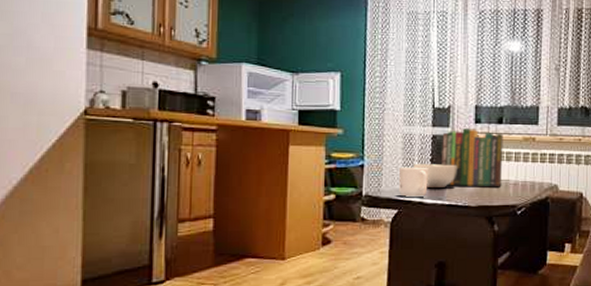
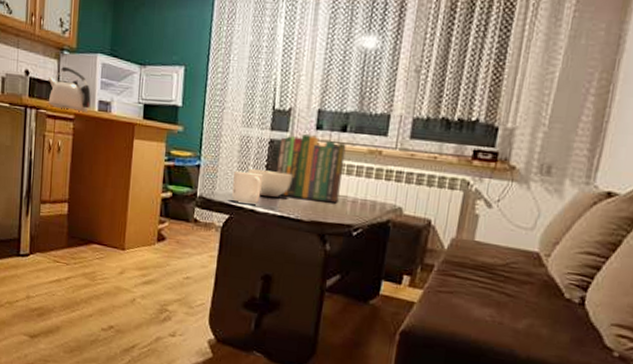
kettle: none [183,76,236,123] -> present [48,66,91,113]

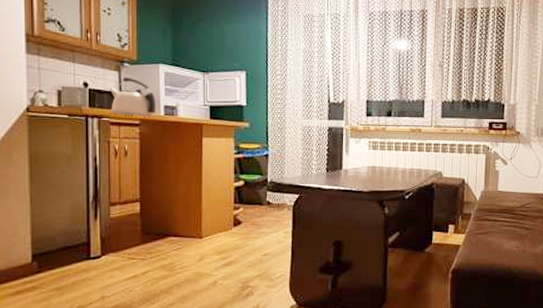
mug: present [232,170,264,204] -> none [300,156,326,183]
bowl: present [248,169,293,197] -> none [312,154,351,175]
books: present [277,134,346,203] -> none [337,121,392,174]

